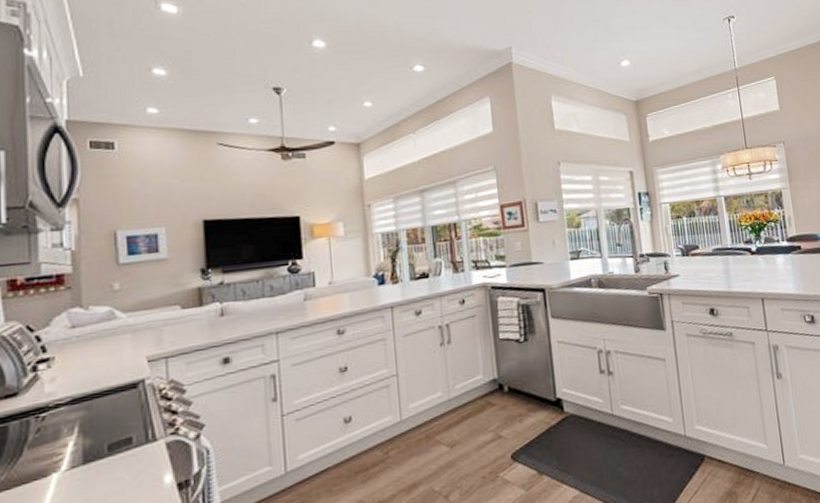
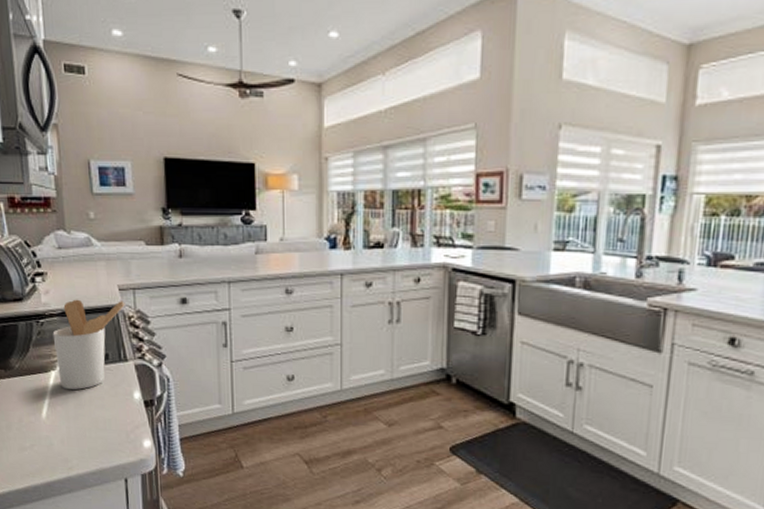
utensil holder: none [57,373,155,493] -> present [52,299,125,390]

